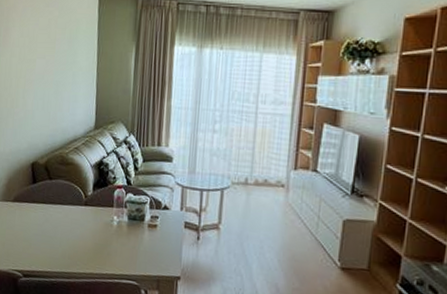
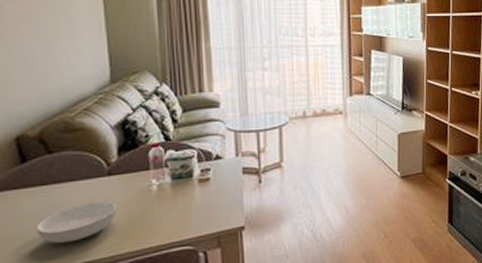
serving bowl: none [36,224,88,253] -> present [36,201,117,244]

